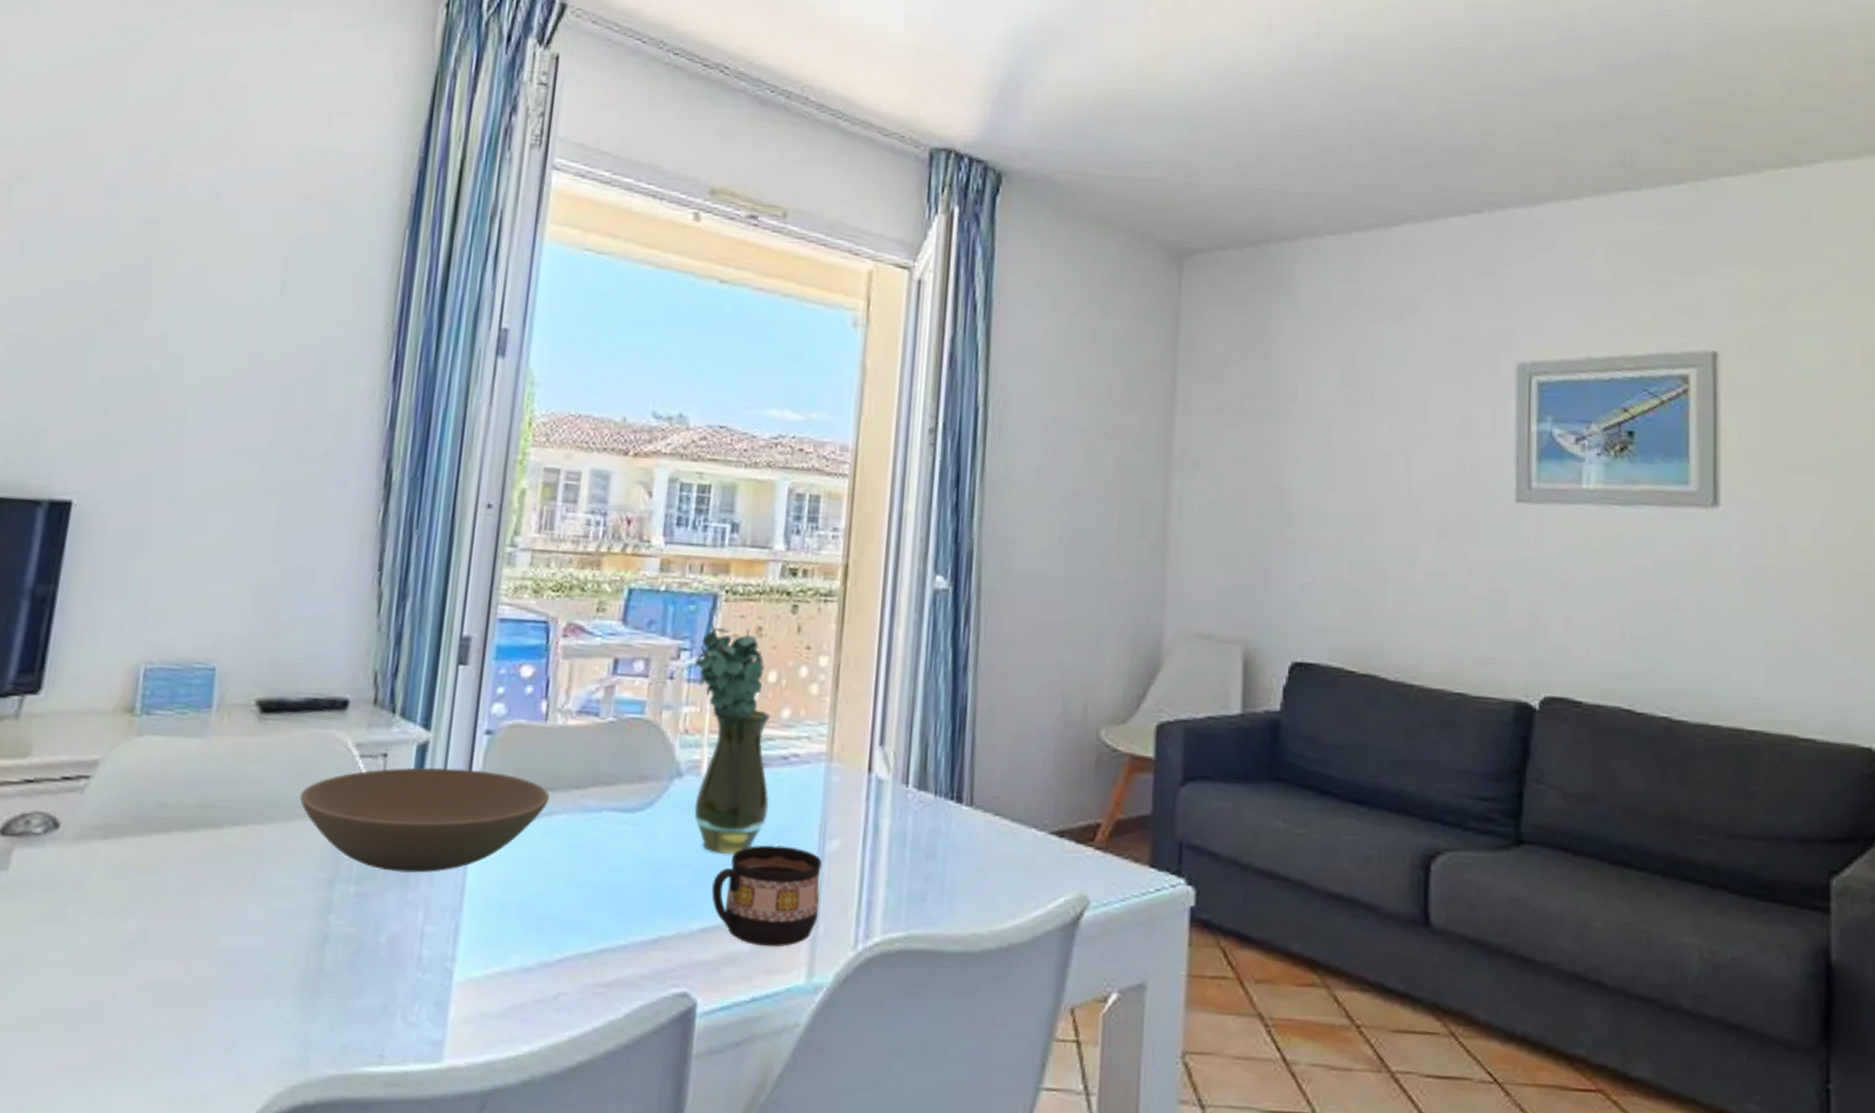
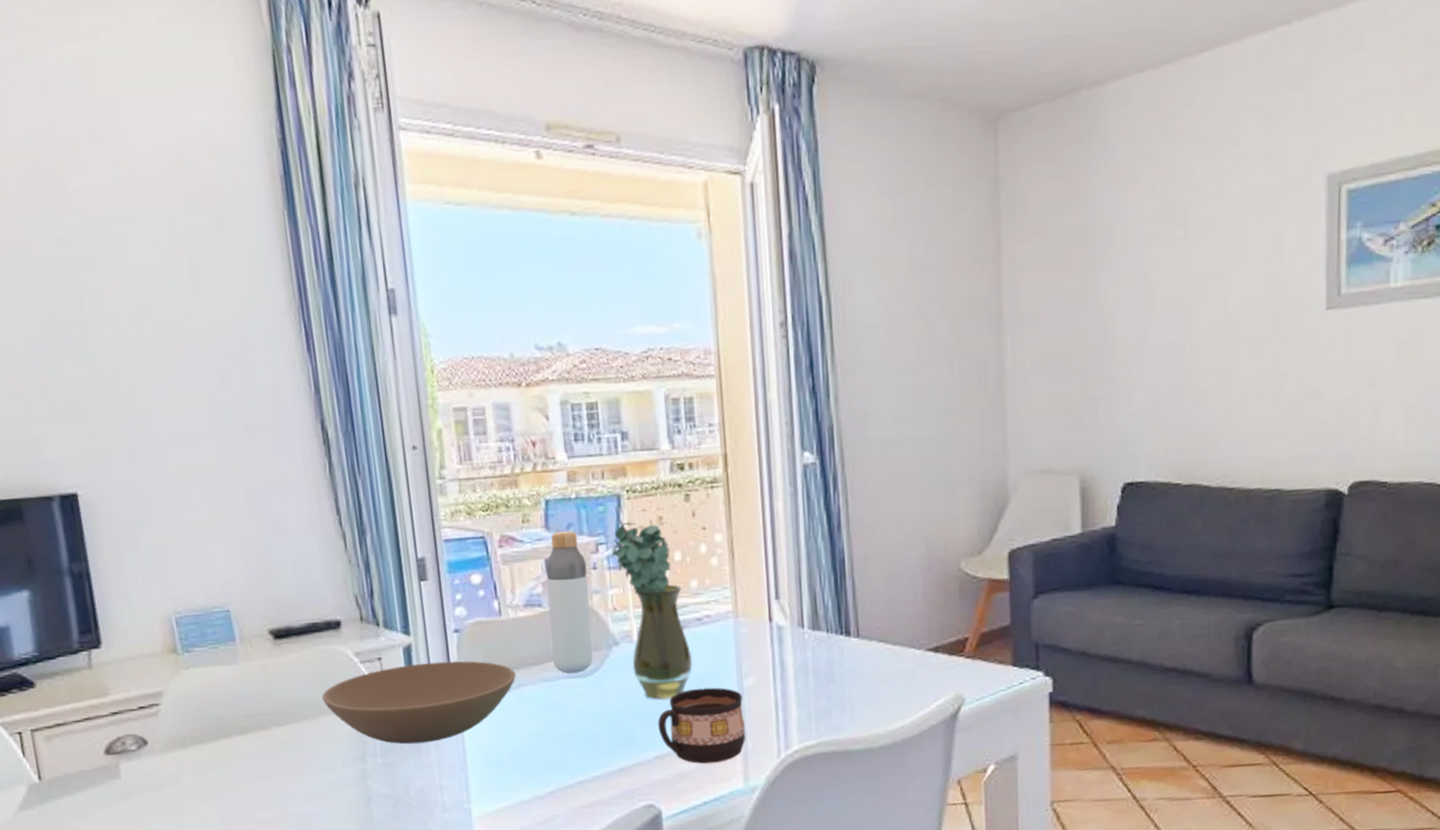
bottle: none [598,628,663,806] -> present [545,531,593,674]

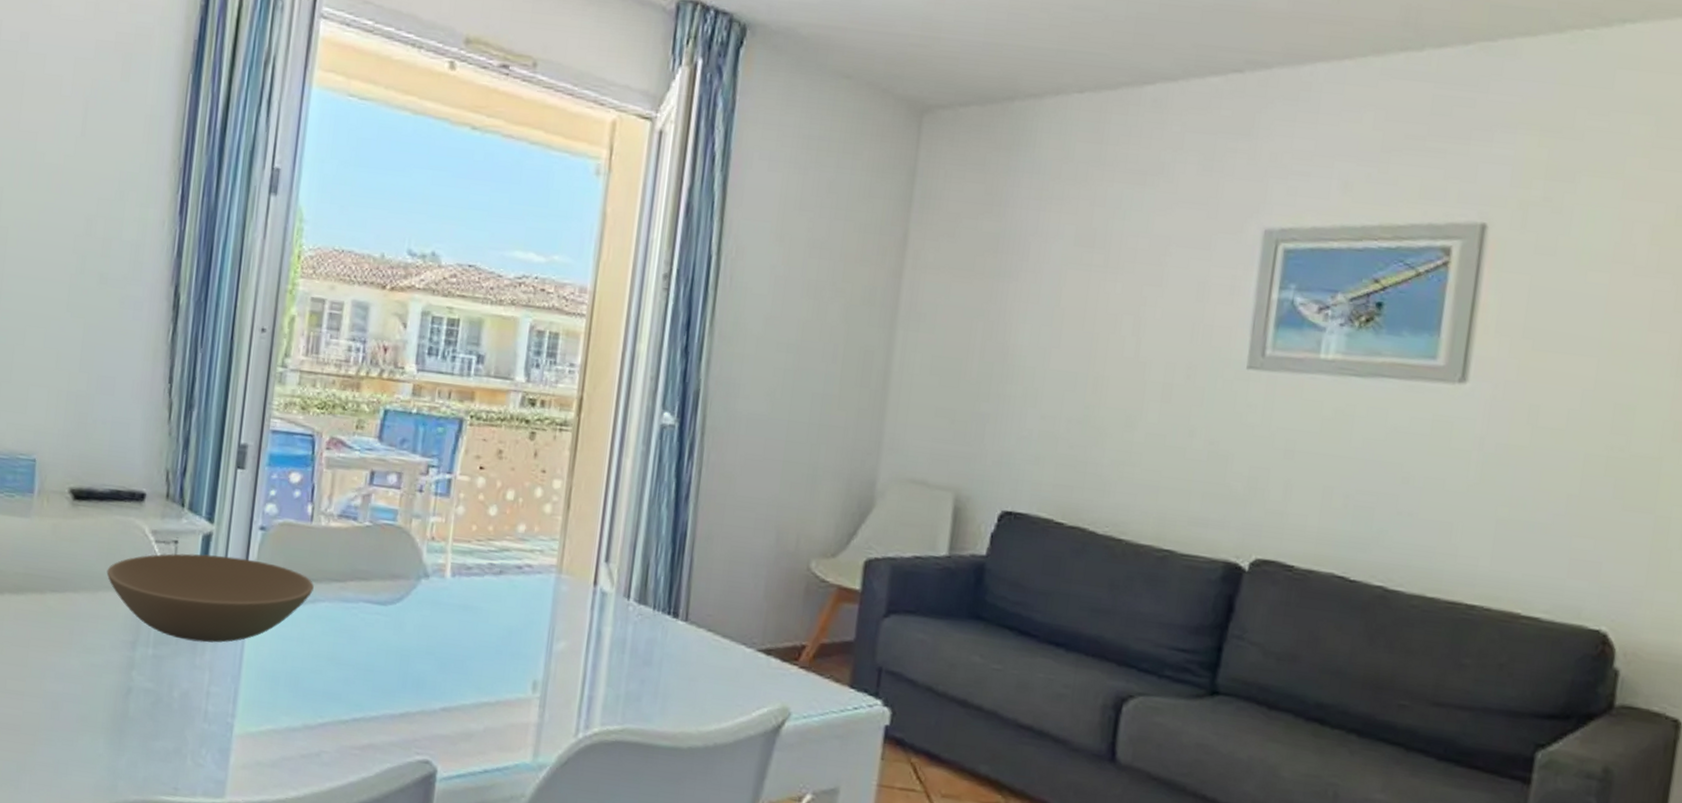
bottle: present [545,531,593,674] -> none [356,444,414,599]
vase: present [611,516,693,700] -> none [438,441,509,648]
cup: present [658,687,746,764] -> none [452,641,549,729]

